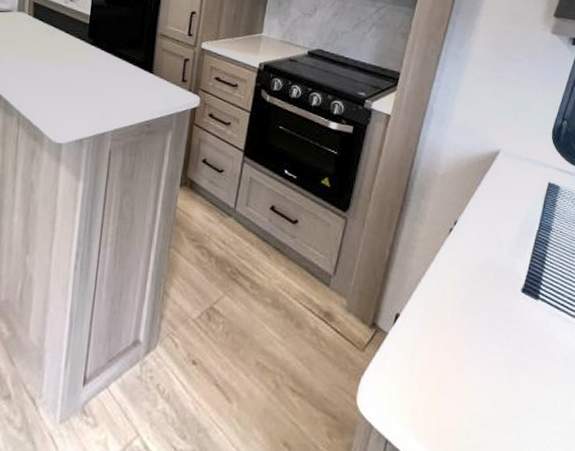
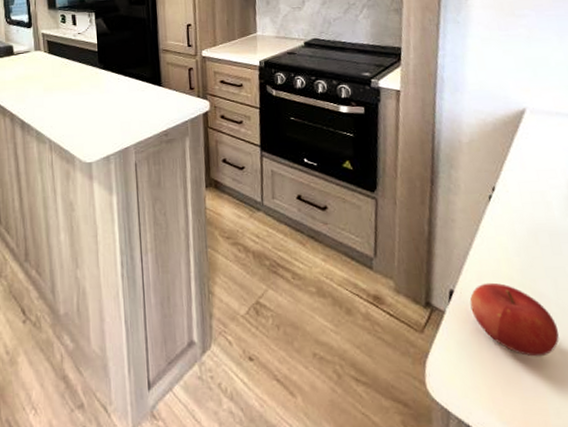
fruit: none [412,310,484,382] -> present [470,282,559,357]

